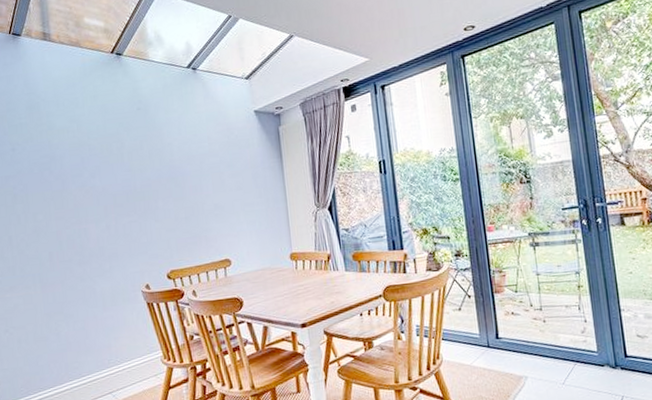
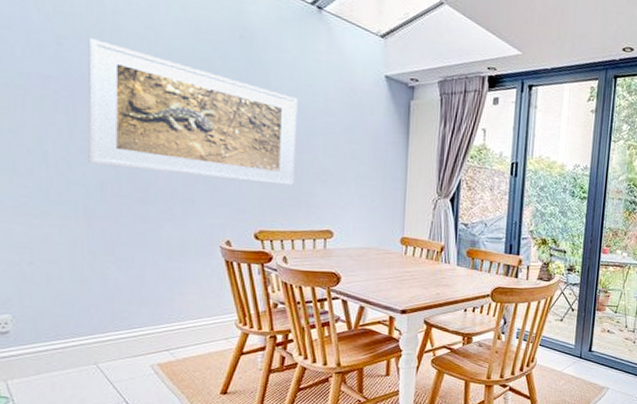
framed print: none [32,139,193,239] -> present [88,38,298,186]

